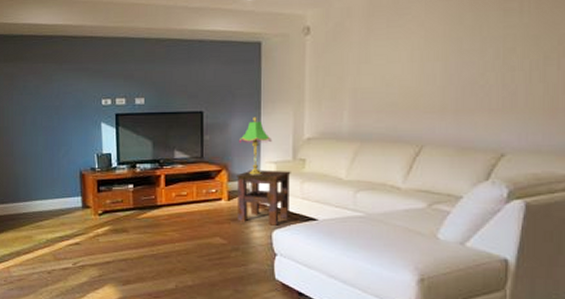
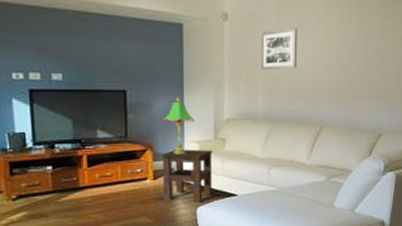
wall art: none [347,35,393,85] -> present [261,27,298,70]

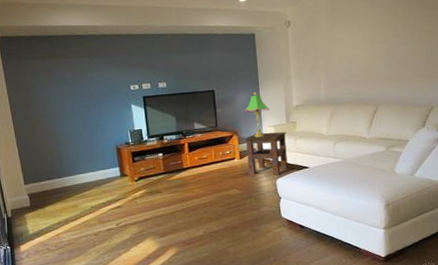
wall art: present [261,27,298,70] -> none [318,25,352,63]

